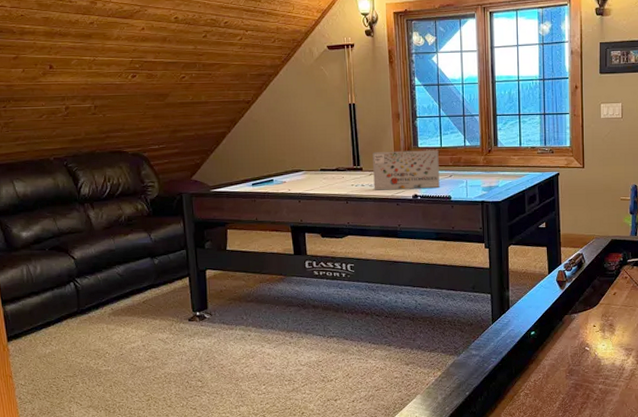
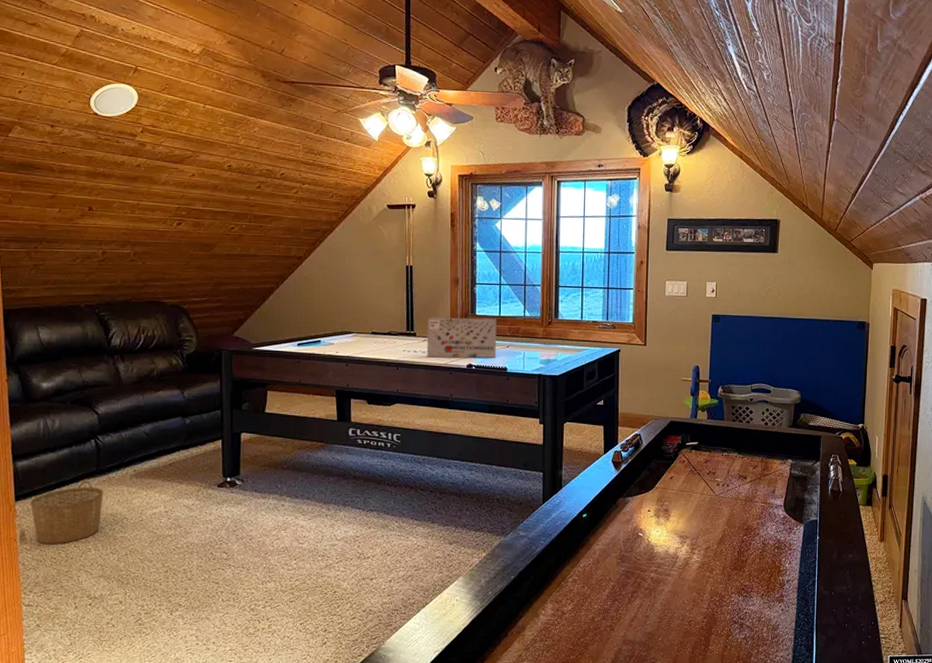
basket: none [21,321,86,380] -> present [30,481,104,545]

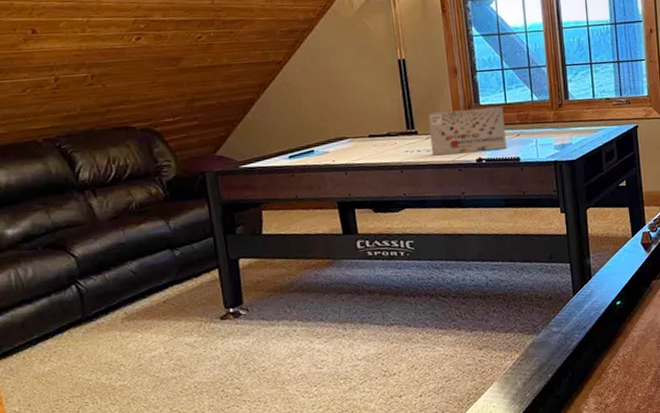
basket: present [30,481,104,545] -> none [11,330,95,404]

